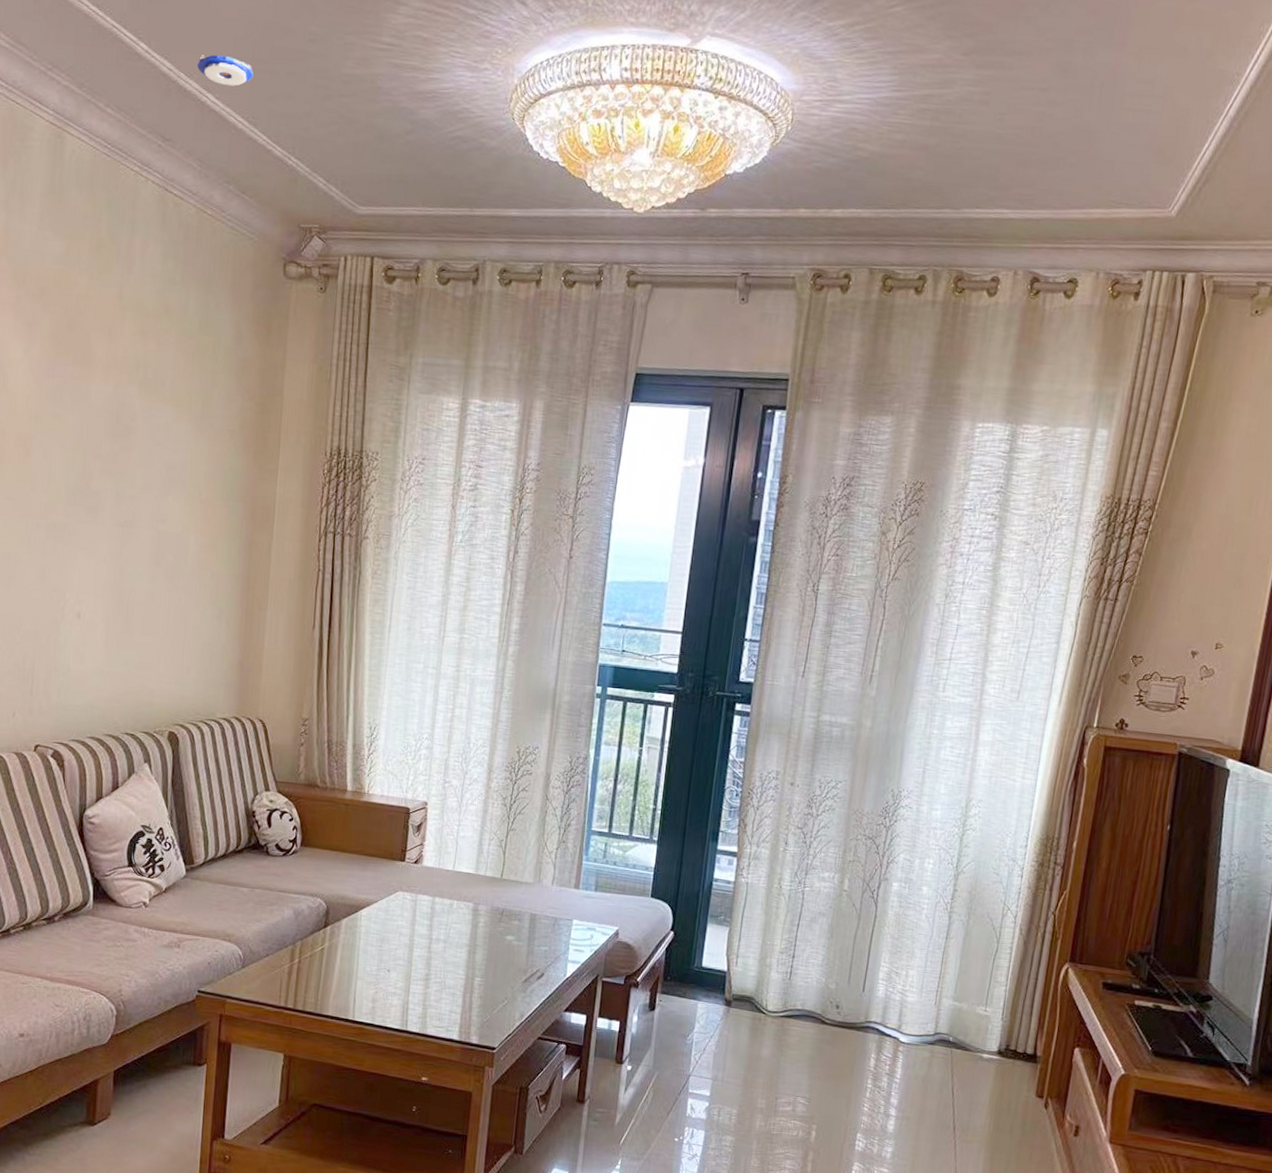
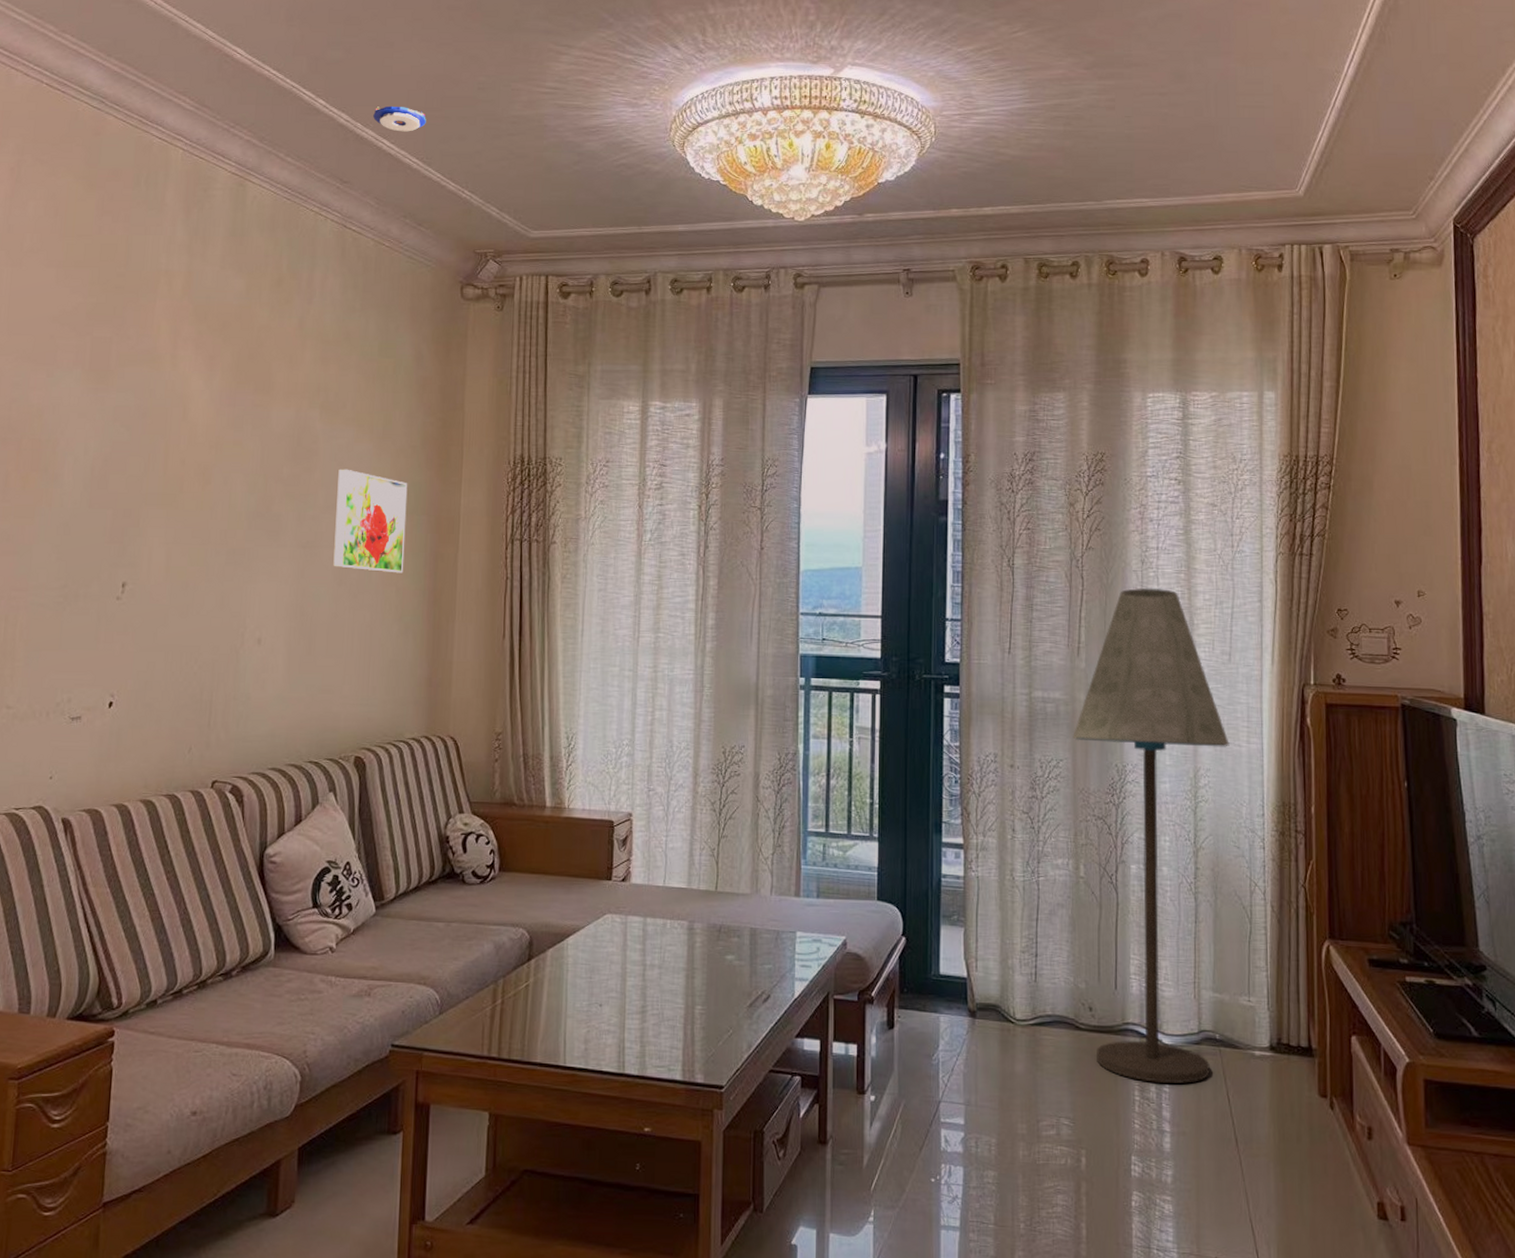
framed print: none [150,449,225,559] -> present [333,469,408,574]
floor lamp: none [837,621,1005,1077] -> present [1073,588,1230,1084]

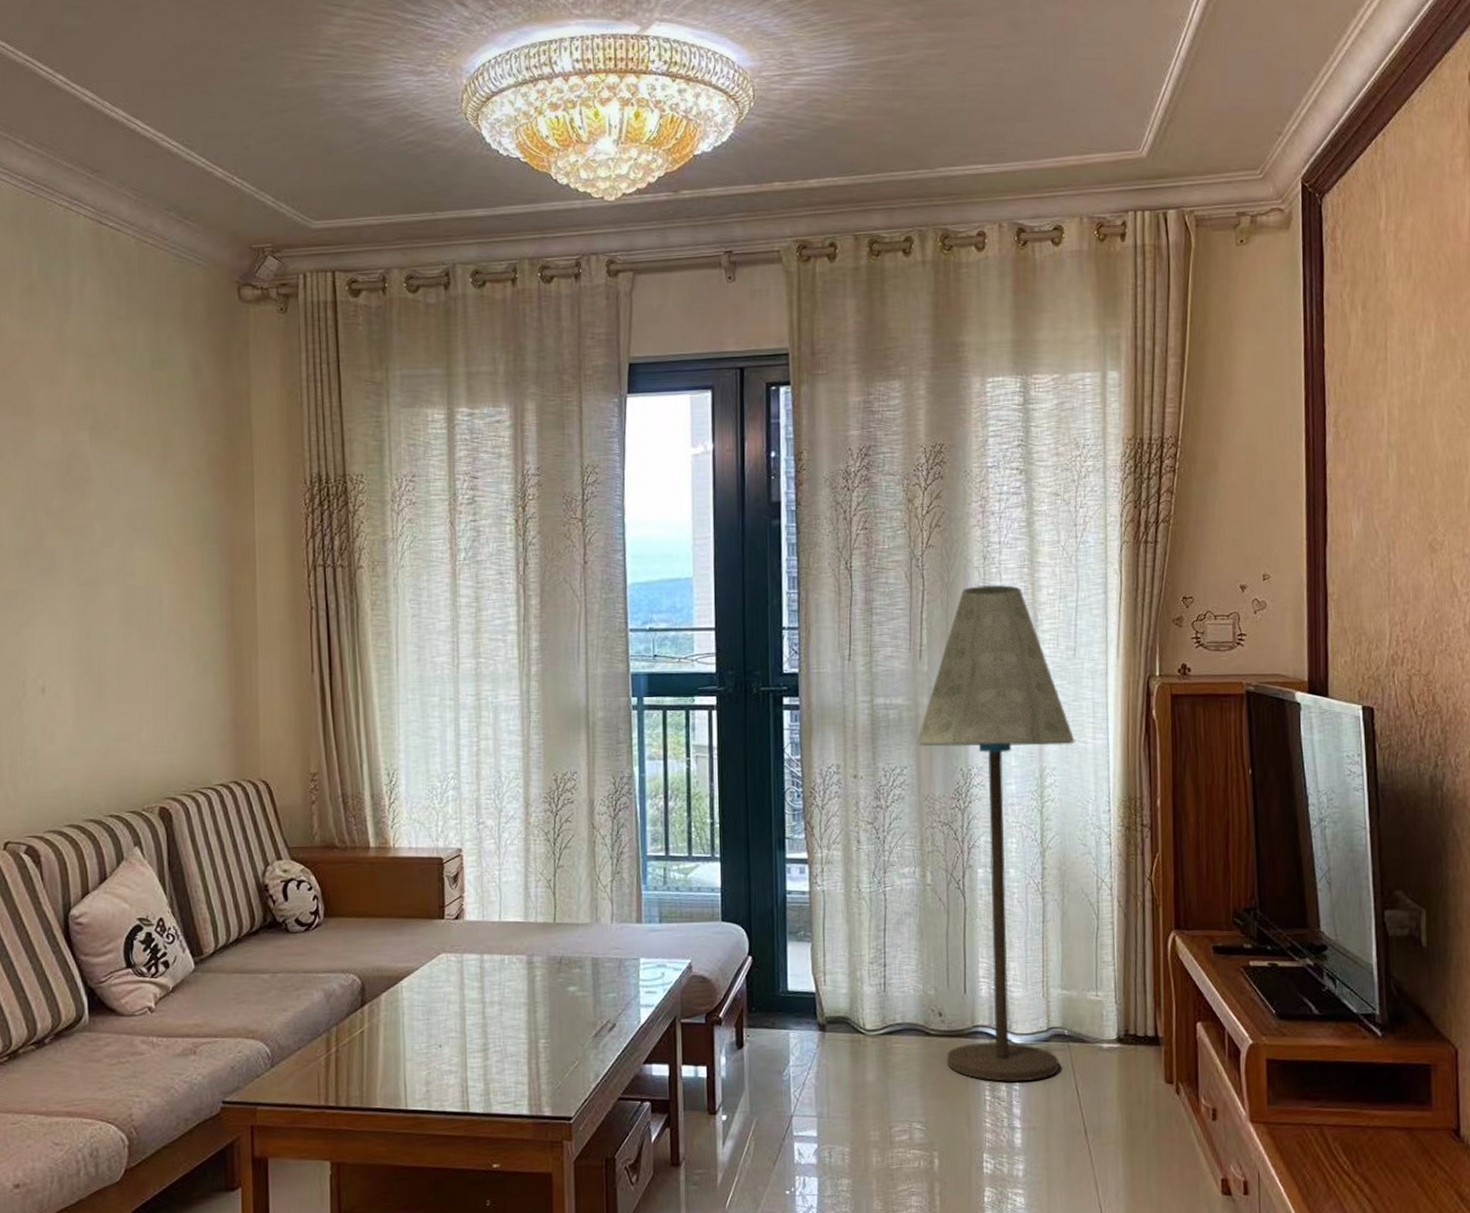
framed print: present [333,469,408,574] -> none [116,496,197,609]
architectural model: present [373,106,426,132] -> none [122,80,184,111]

